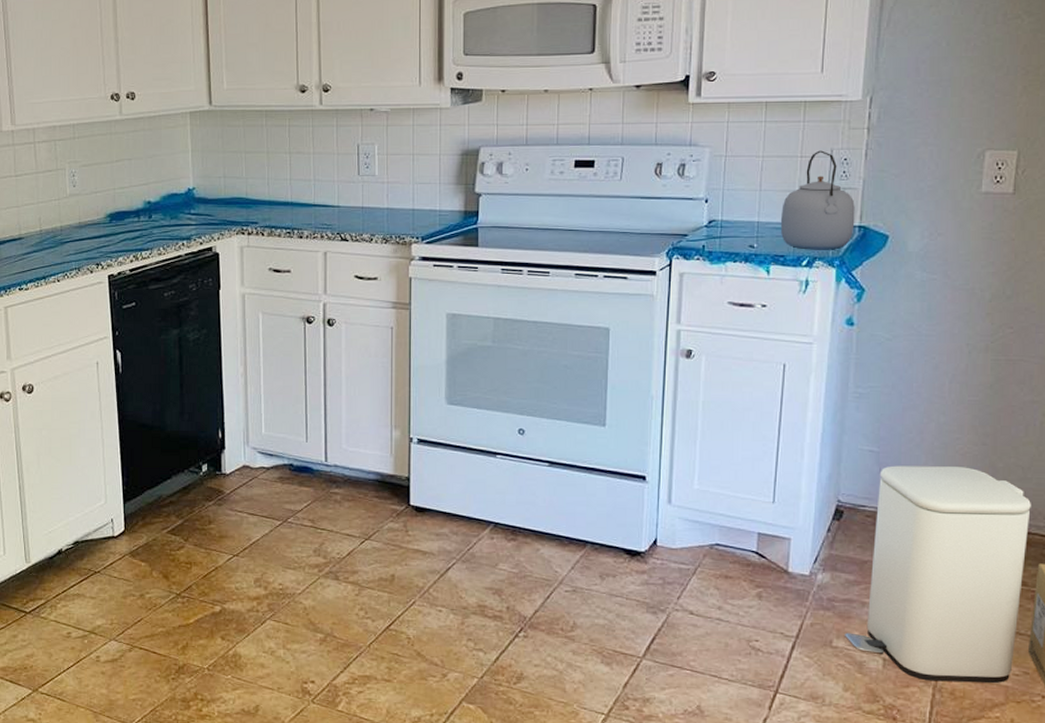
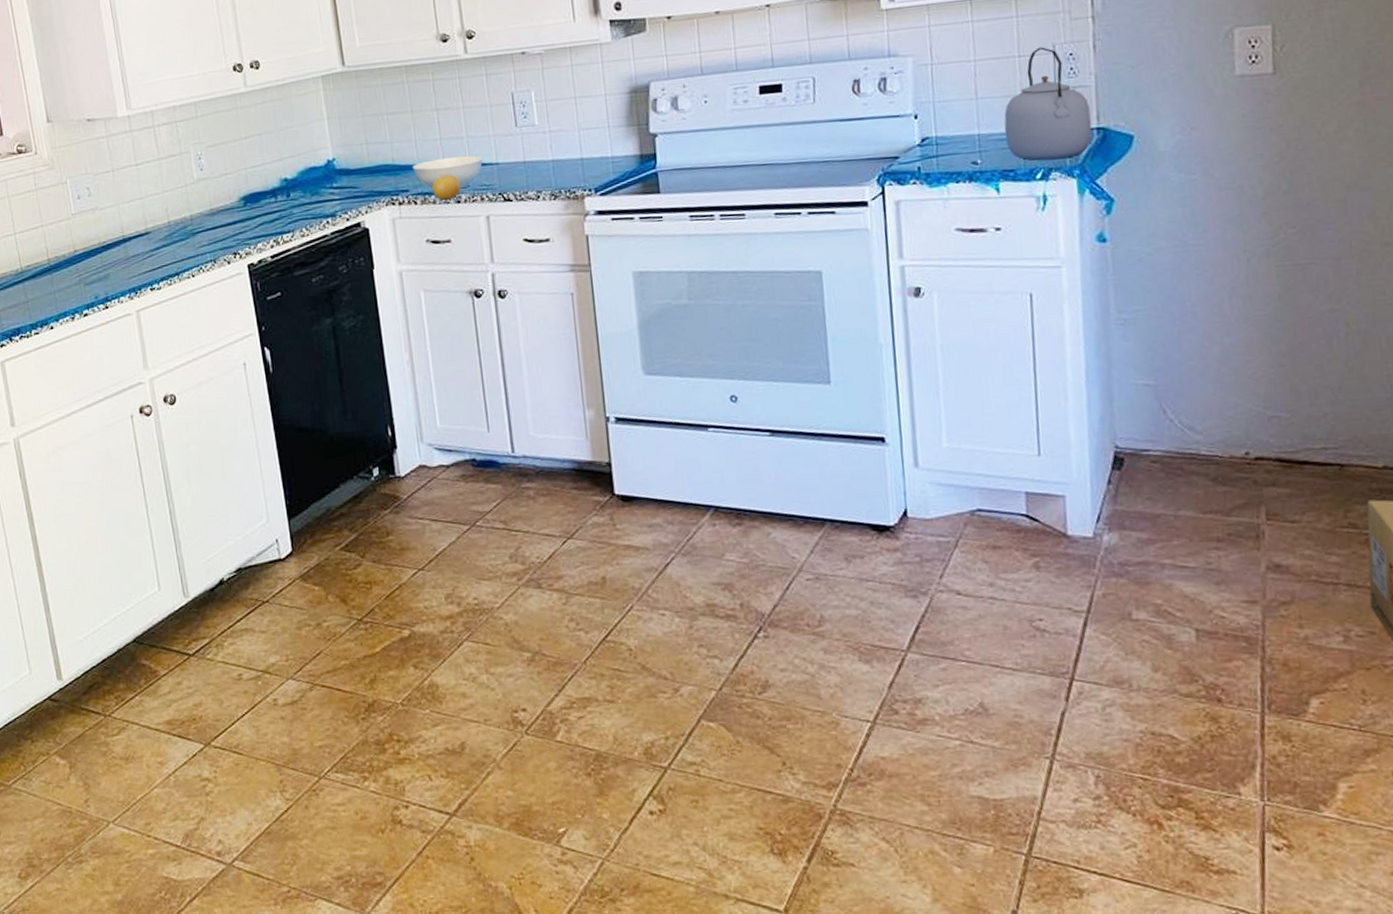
bowl: none [263,197,326,226] -> present [413,155,483,191]
fruit: none [279,212,304,235] -> present [432,174,461,201]
pedal bin: present [845,465,1031,683] -> none [1145,394,1355,652]

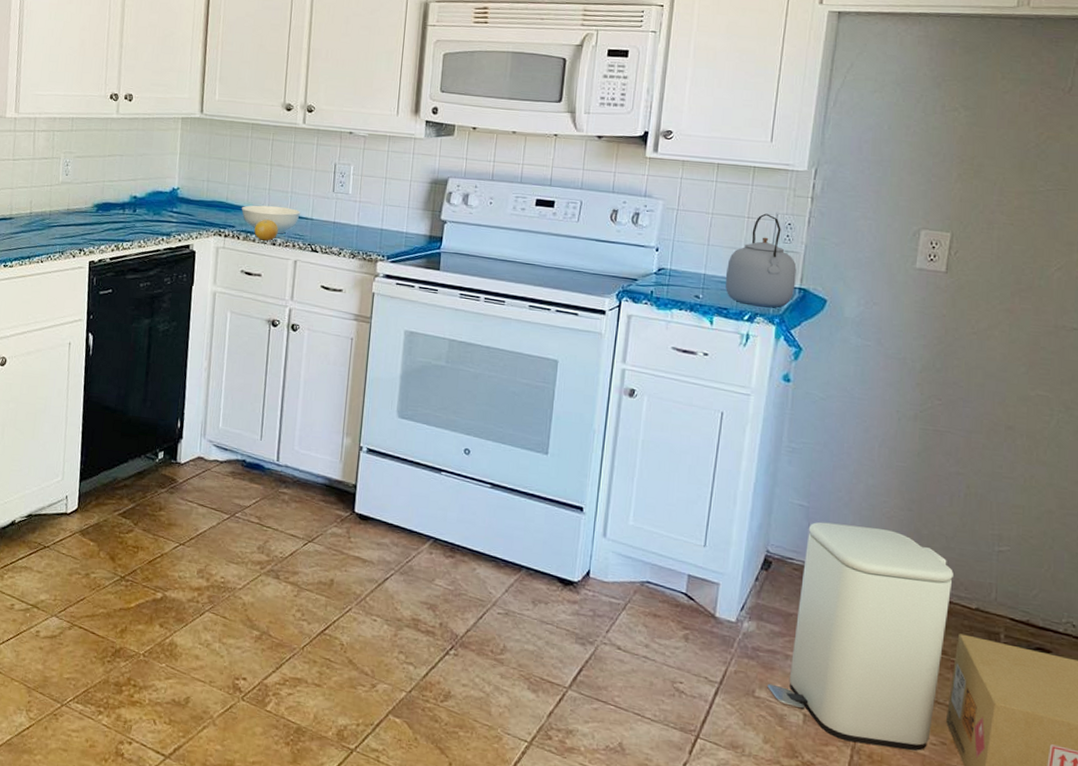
pedal bin: none [1145,394,1355,652] -> present [767,522,953,751]

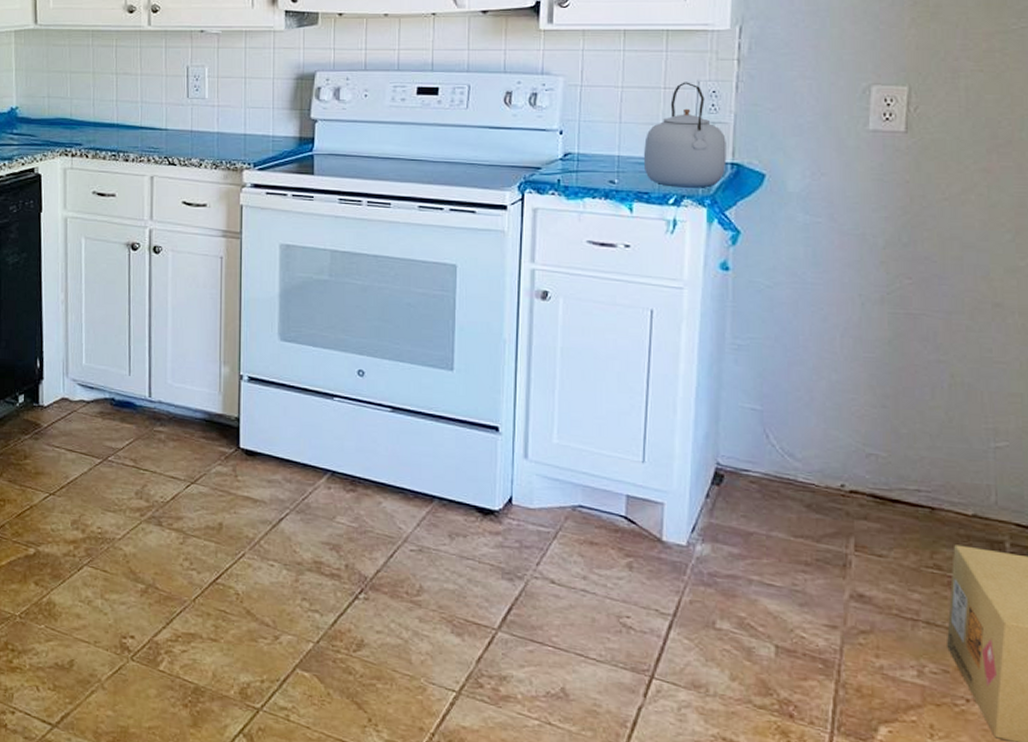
bowl: present [242,205,300,234] -> none [88,119,153,149]
fruit: present [254,219,278,242] -> none [104,134,130,158]
pedal bin: present [767,522,953,751] -> none [730,426,942,681]

